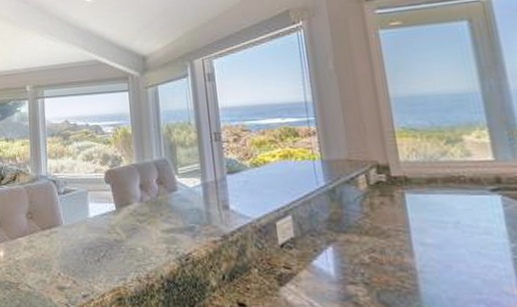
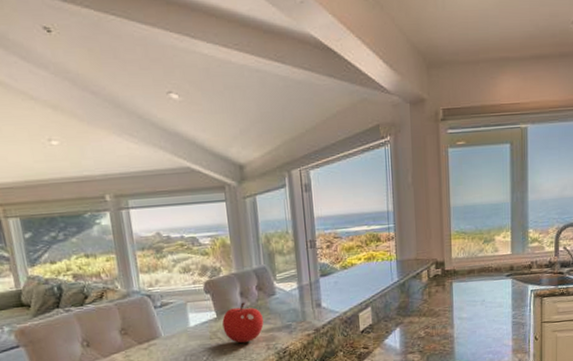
fruit: none [121,196,164,243] -> present [222,302,264,343]

